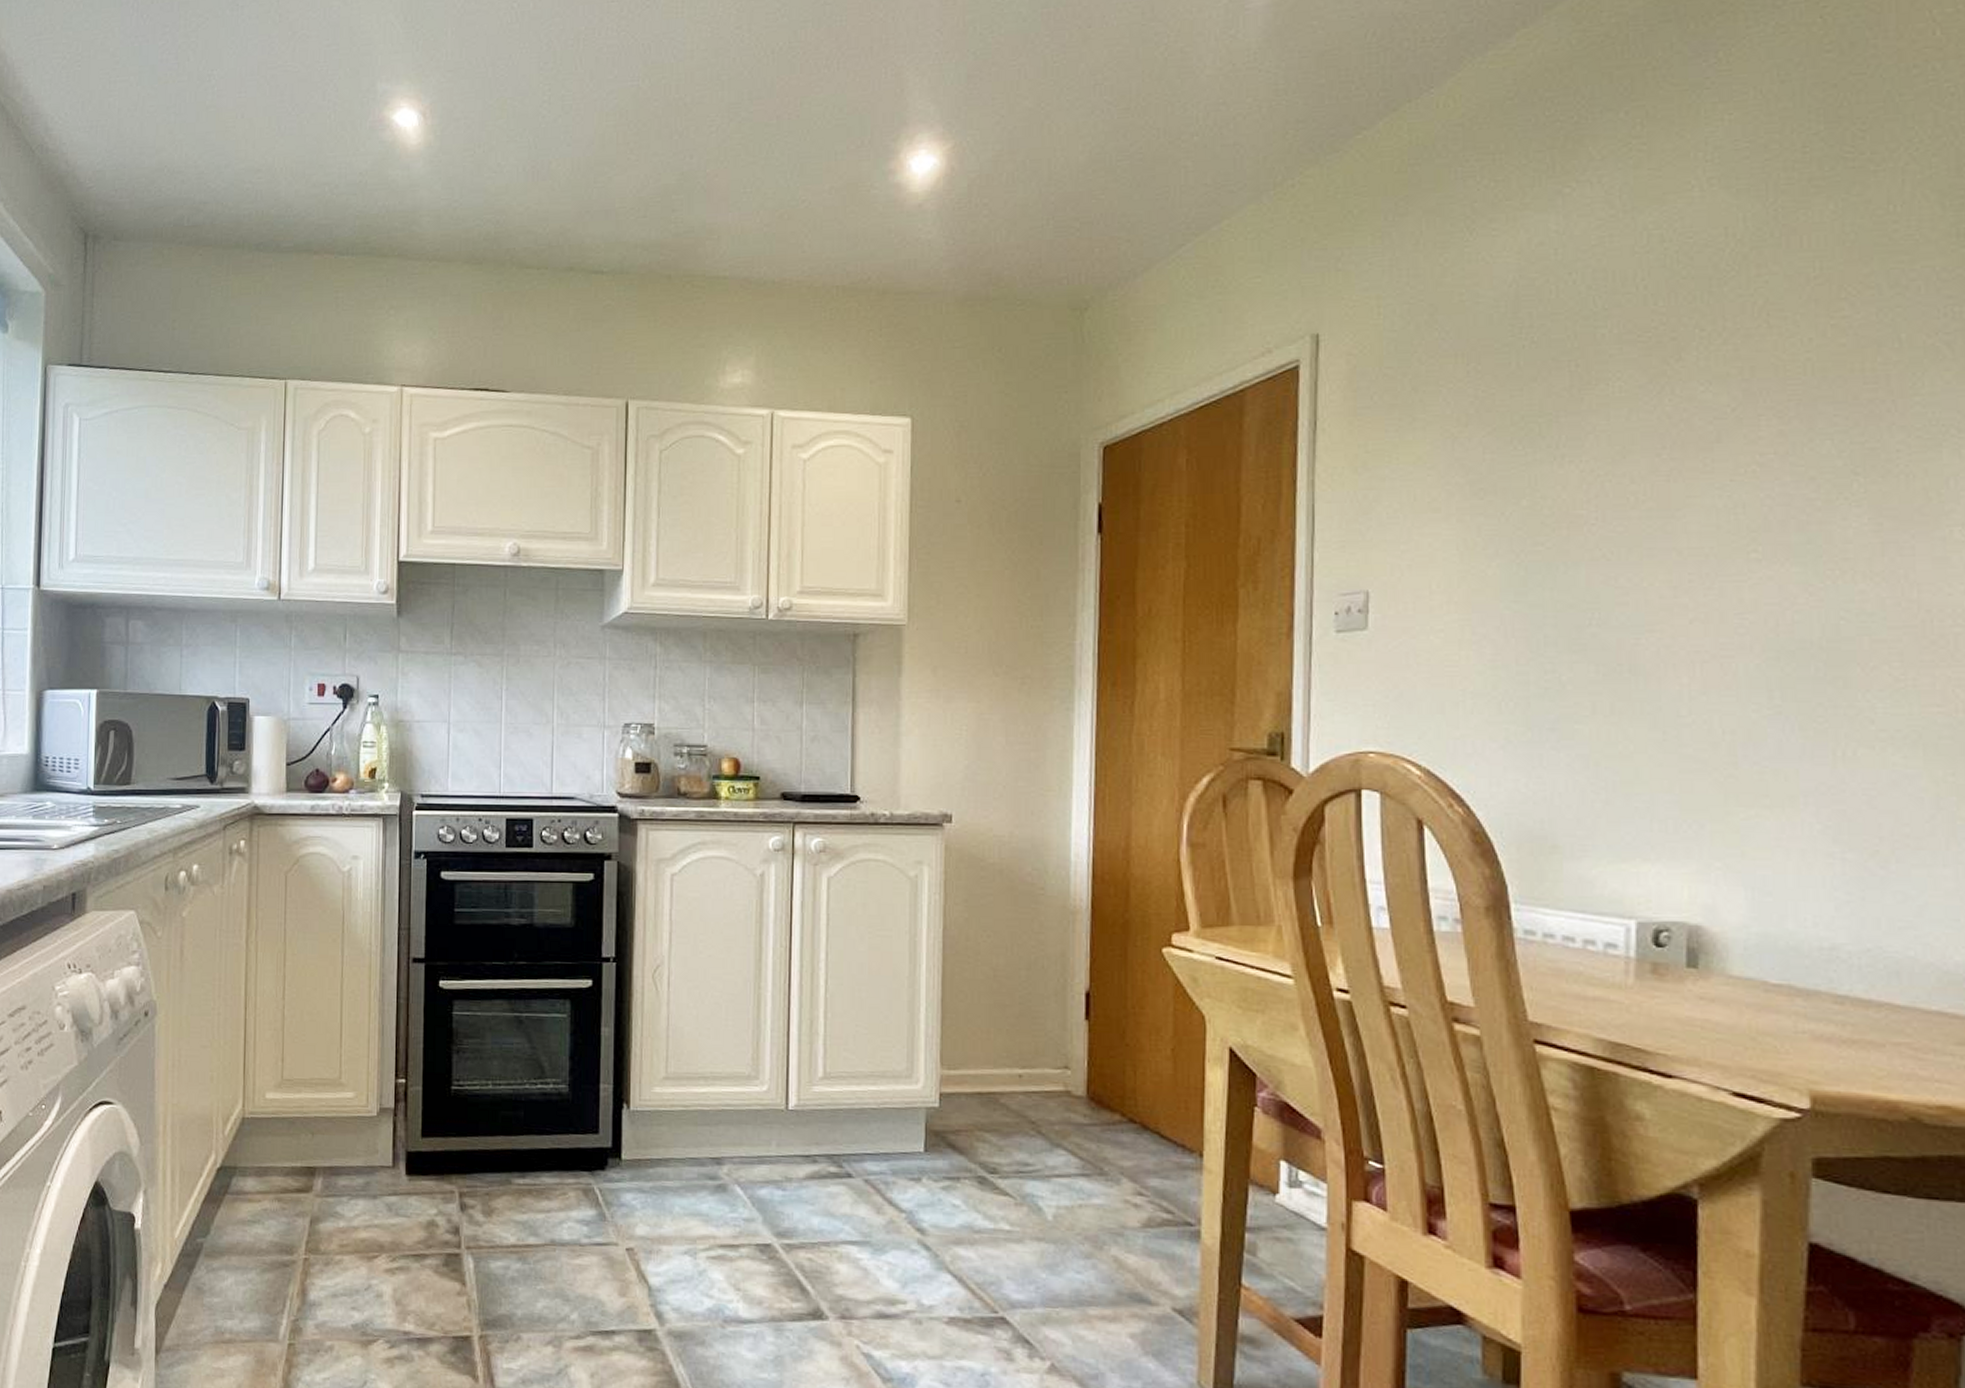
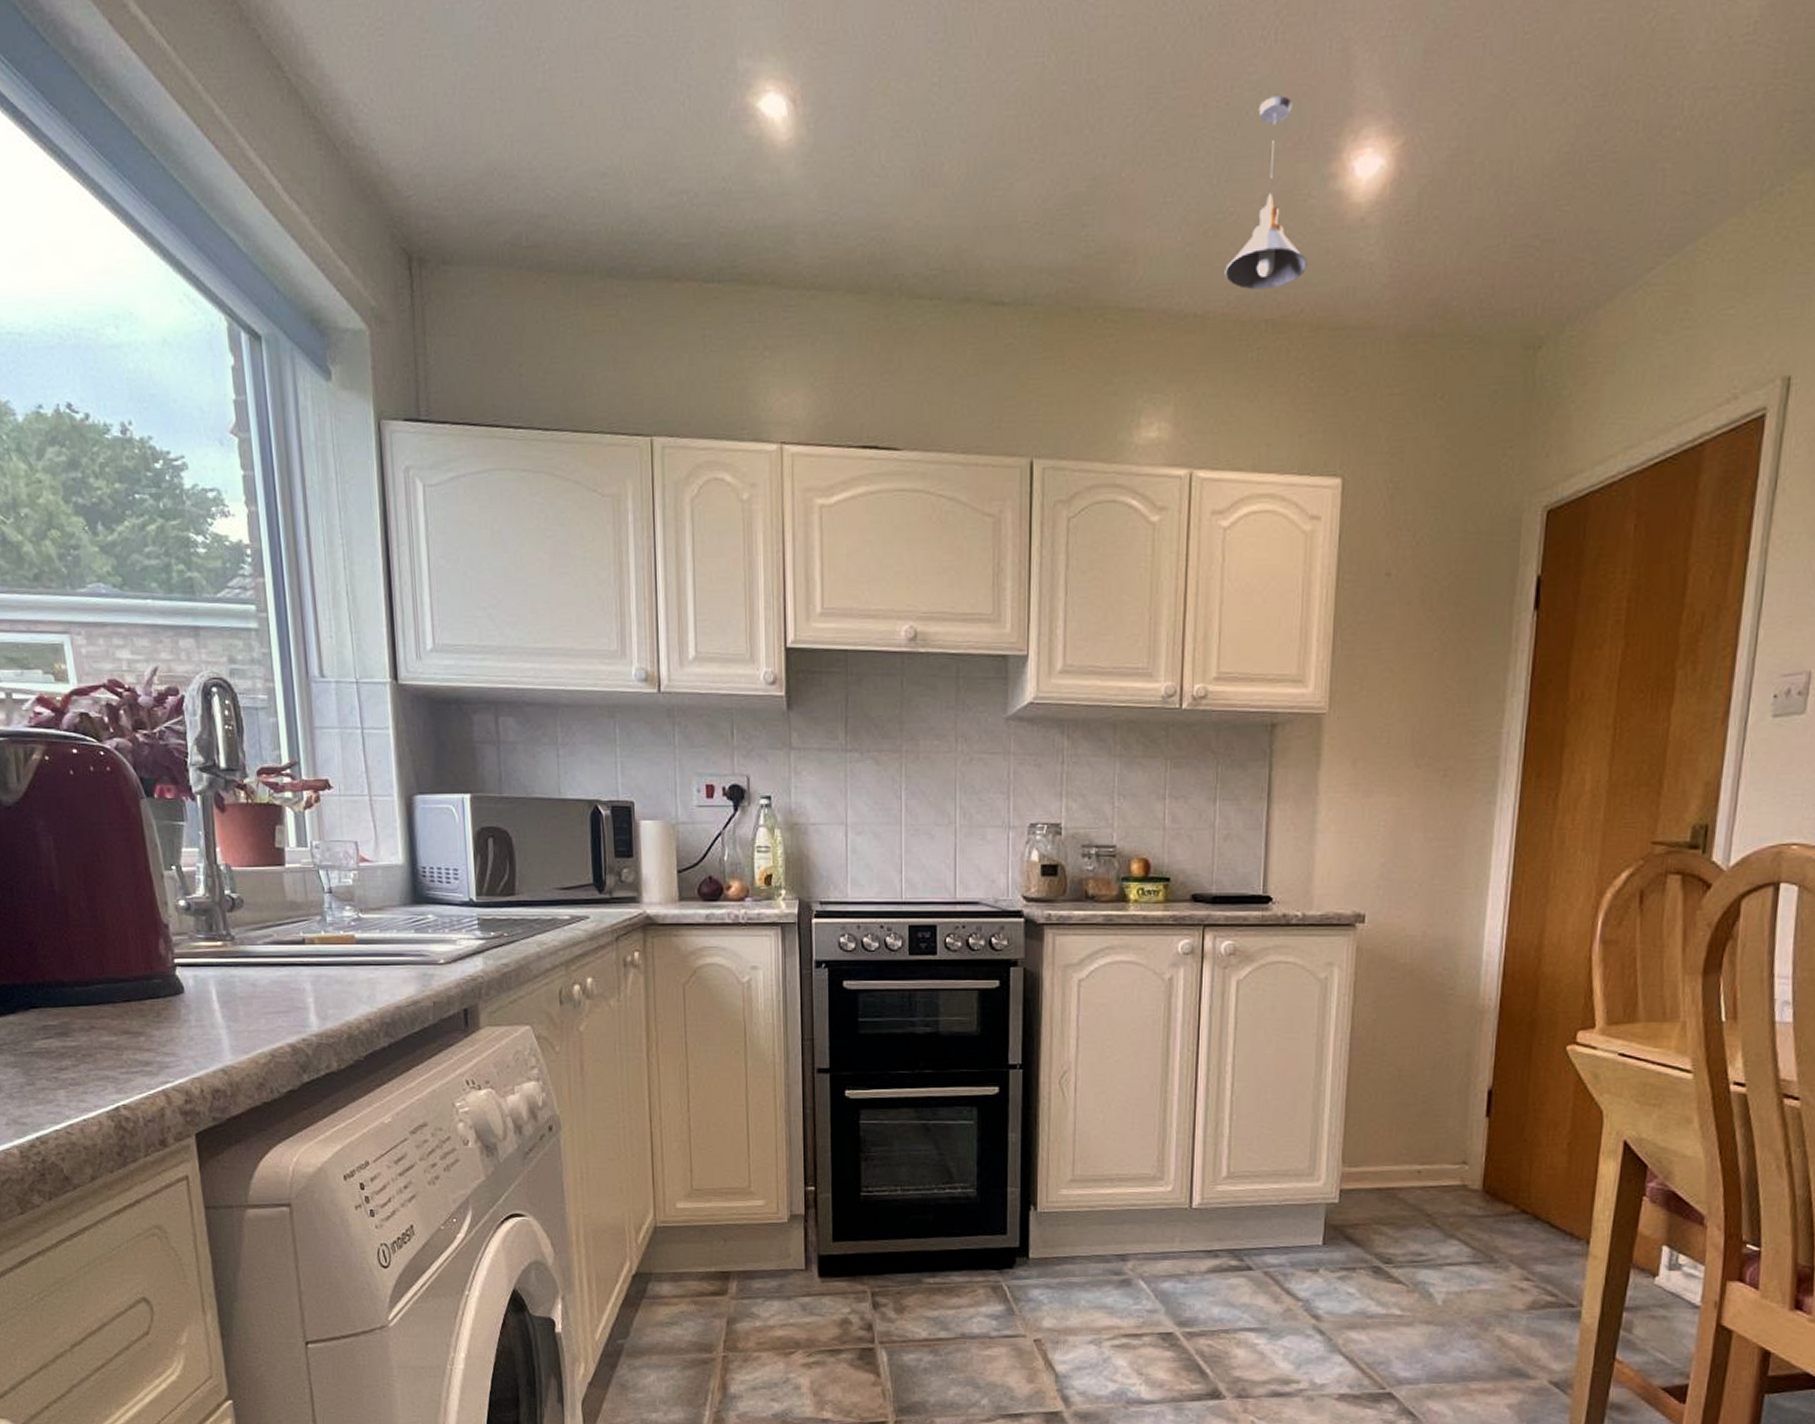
pendant light: none [799,110,873,262] -> present [1224,95,1308,290]

